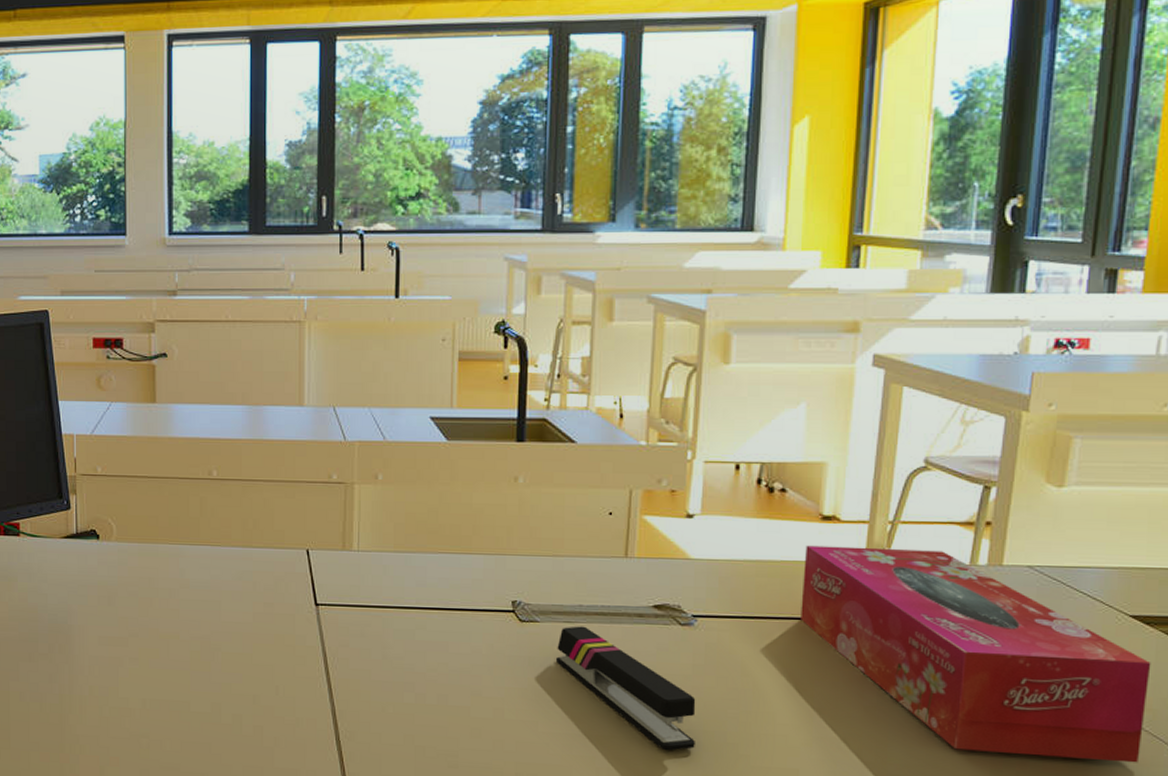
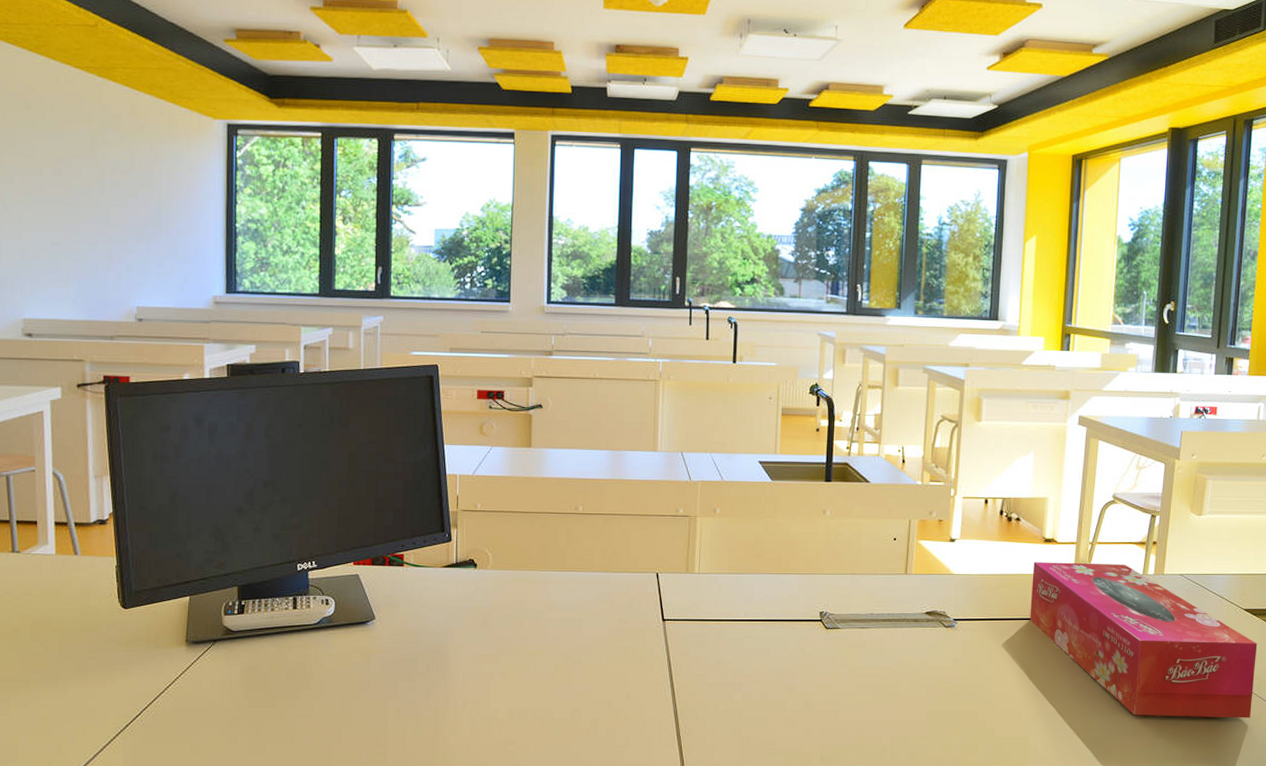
stapler: present [555,626,696,751] -> none [852,631,956,729]

